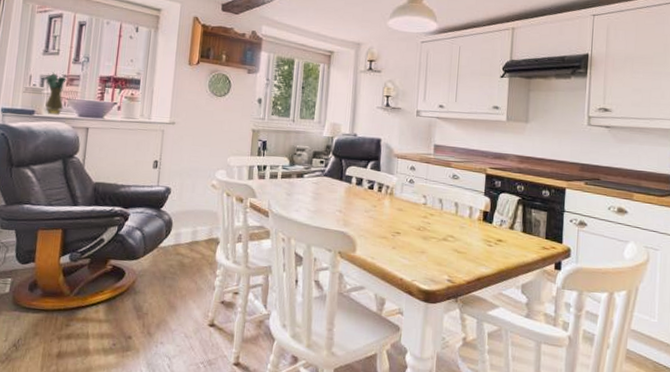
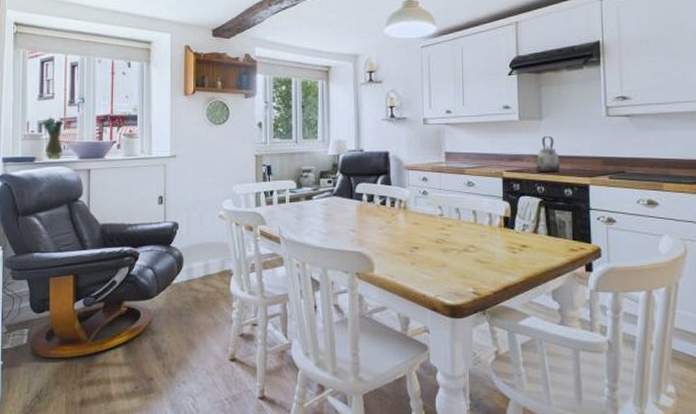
kettle: none [517,139,541,174] -> present [535,136,560,173]

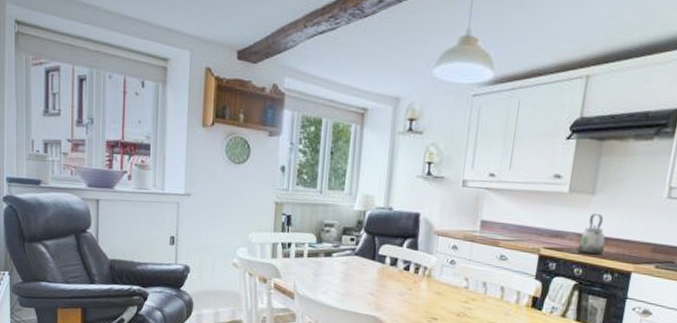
vase: present [42,117,64,160] -> none [48,136,71,185]

